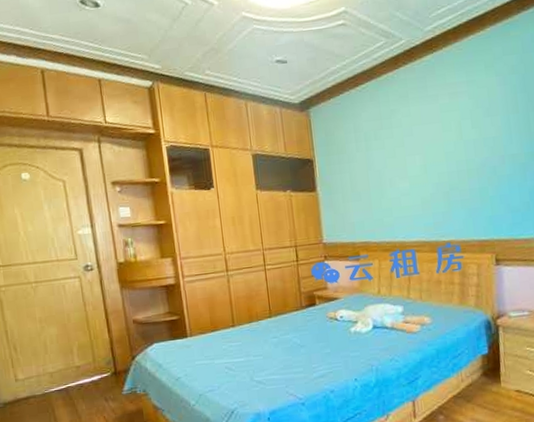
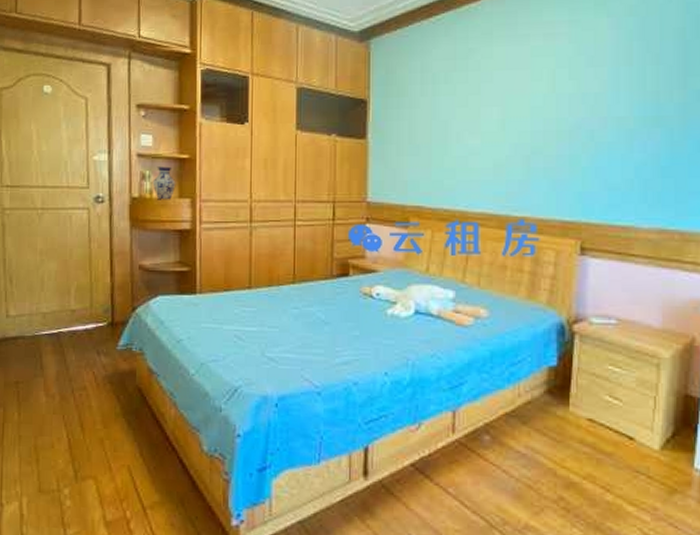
vase: none [135,232,157,262] -> present [152,166,176,200]

